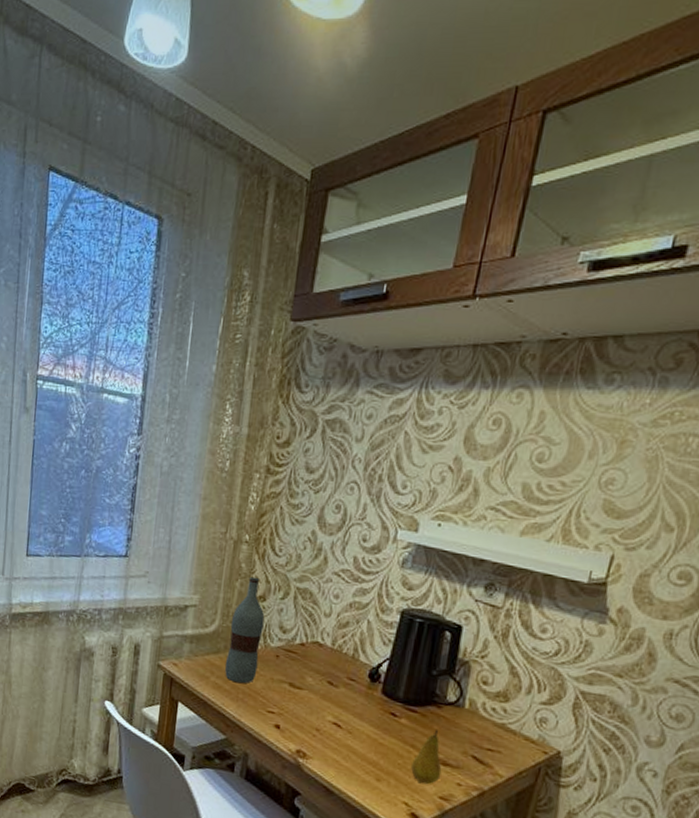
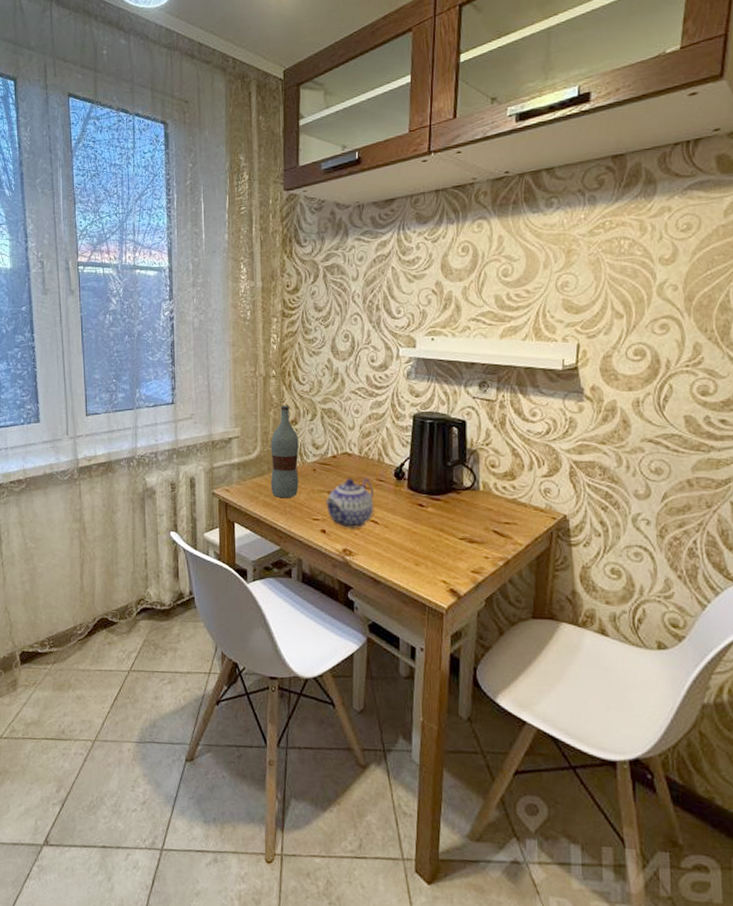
teapot: none [284,671,342,730] -> present [325,478,374,529]
fruit: present [411,728,442,785] -> none [443,512,470,562]

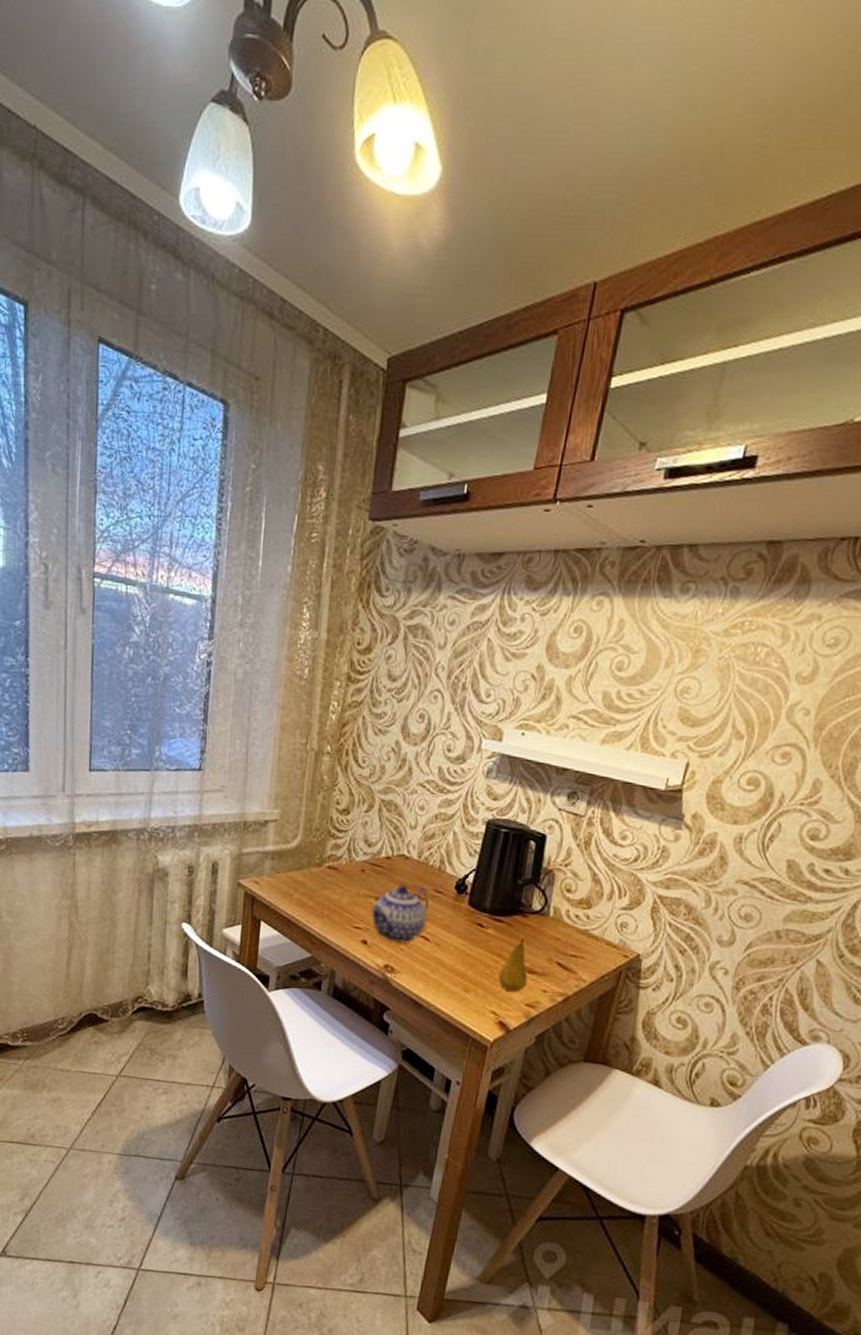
bottle: present [270,405,299,499] -> none [308,789,349,900]
fruit: none [443,512,470,562] -> present [498,937,528,993]

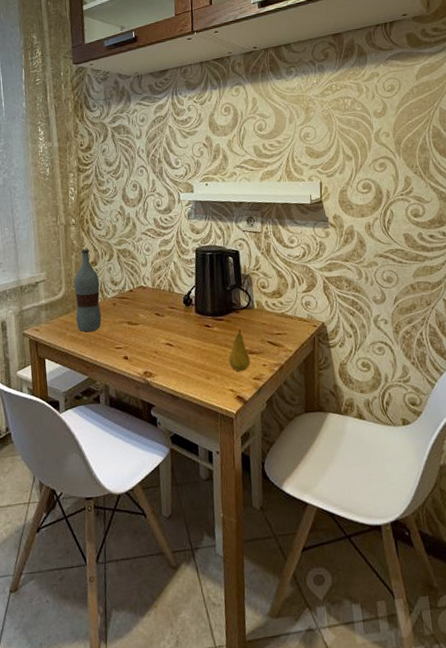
bottle: none [308,789,349,900] -> present [74,248,102,332]
teapot: present [370,884,429,944] -> none [125,307,169,353]

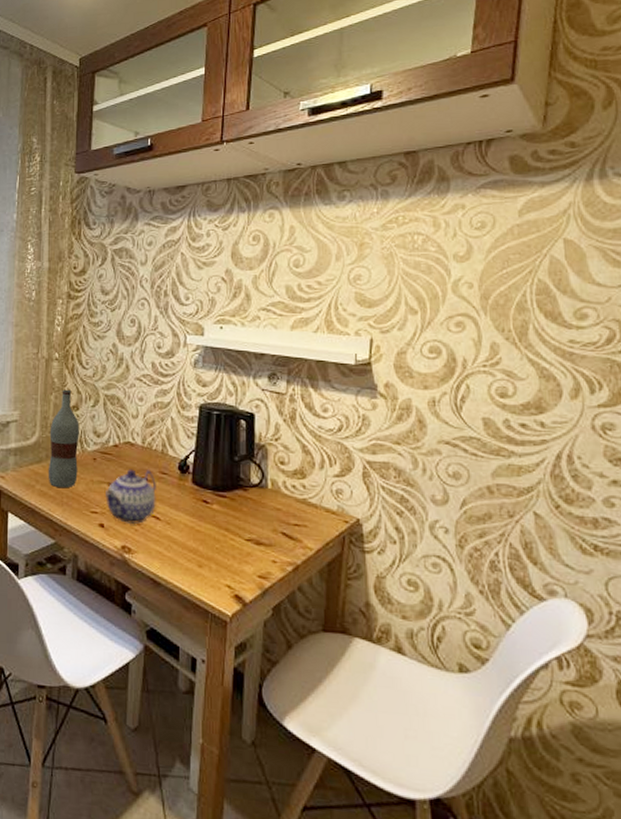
teapot: none [125,307,169,353] -> present [104,469,156,525]
fruit: present [229,328,251,372] -> none [229,510,257,566]

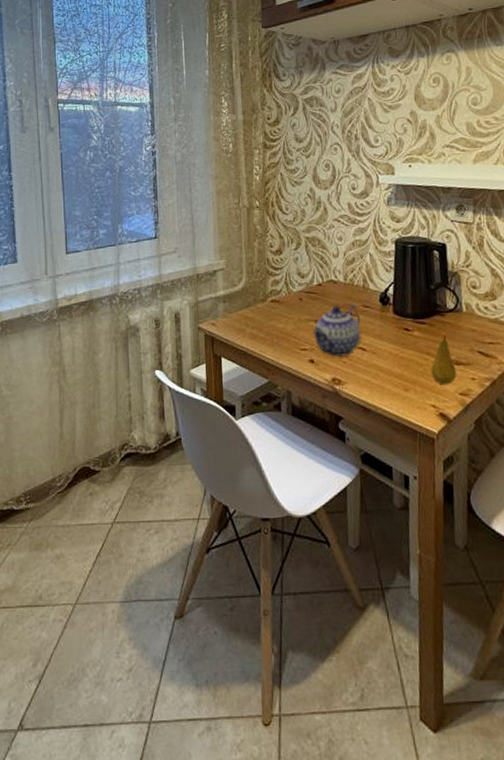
bottle: present [48,389,80,488] -> none [256,235,286,330]
fruit: none [229,510,257,566] -> present [431,334,457,385]

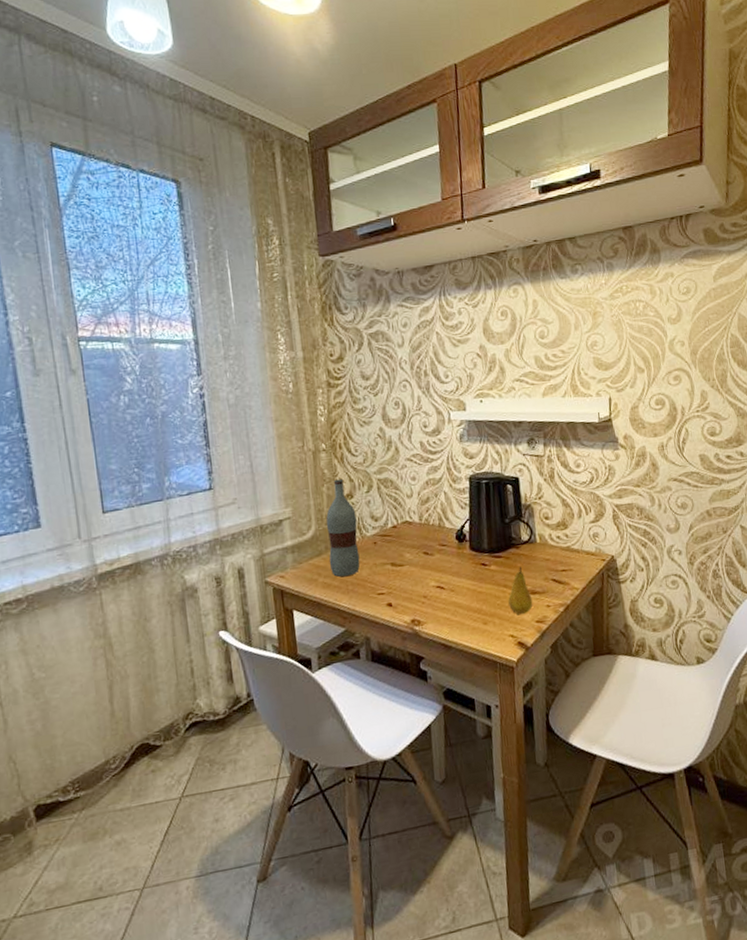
bottle: none [256,235,286,330] -> present [326,478,360,577]
teapot: present [312,304,361,358] -> none [389,544,439,598]

